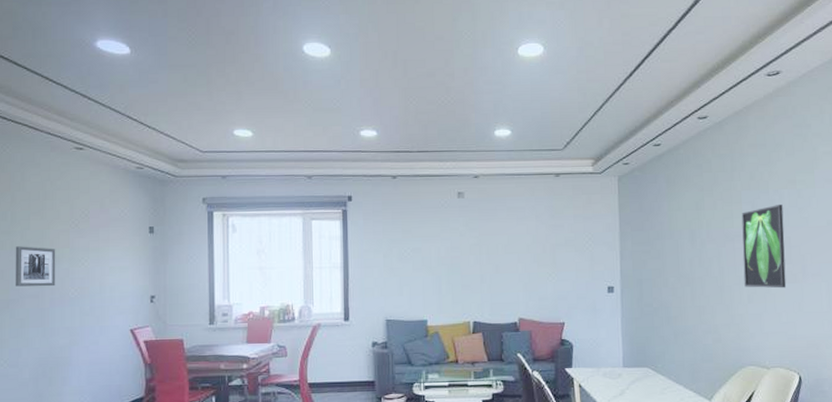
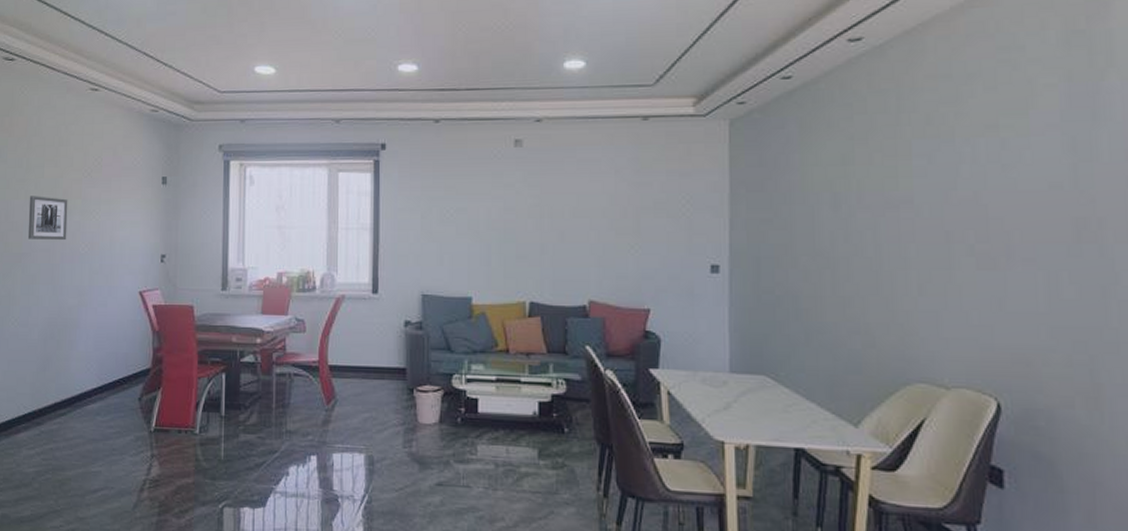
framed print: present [741,205,787,289] -> none [911,159,980,277]

